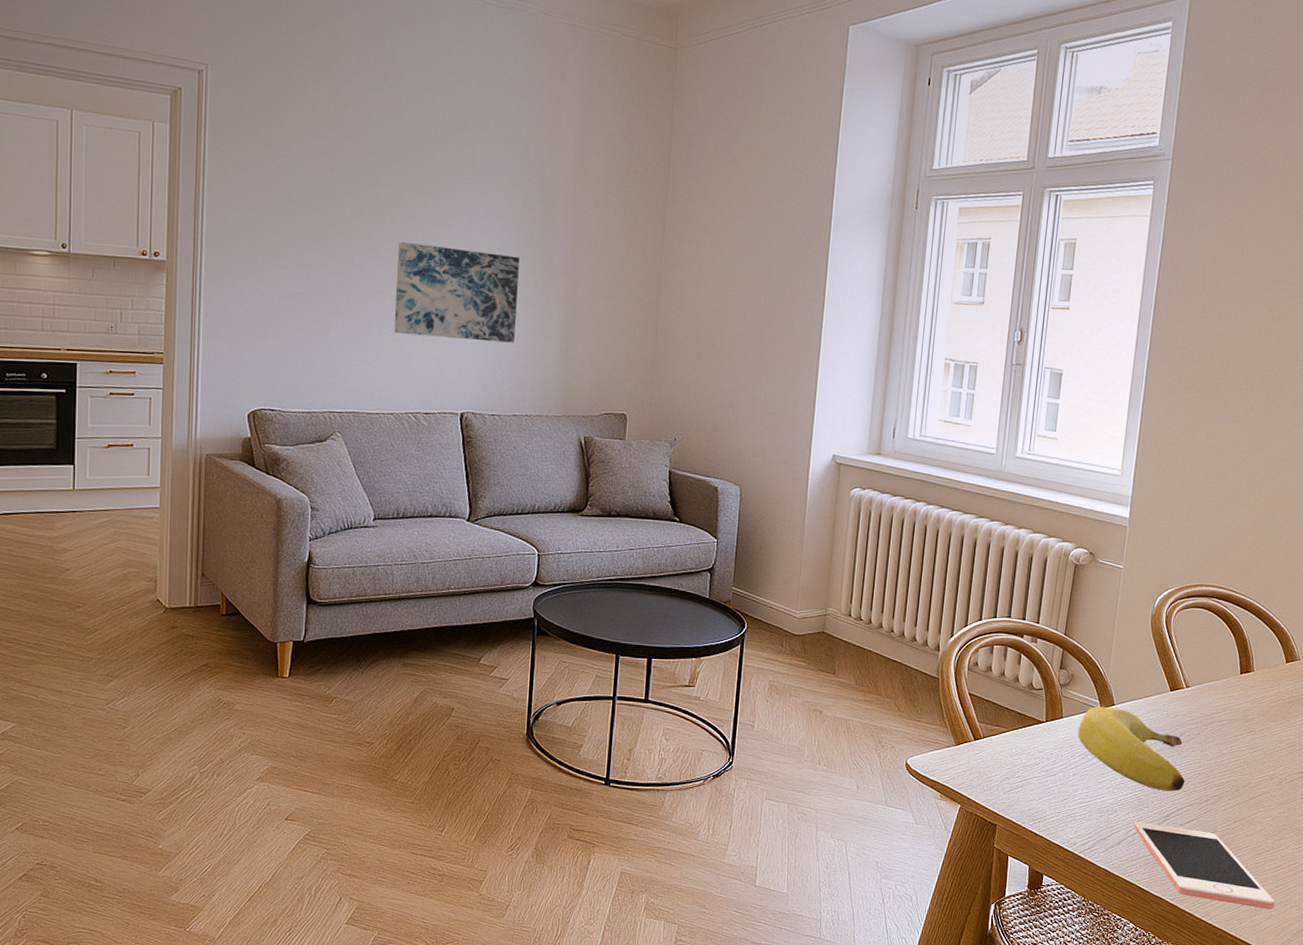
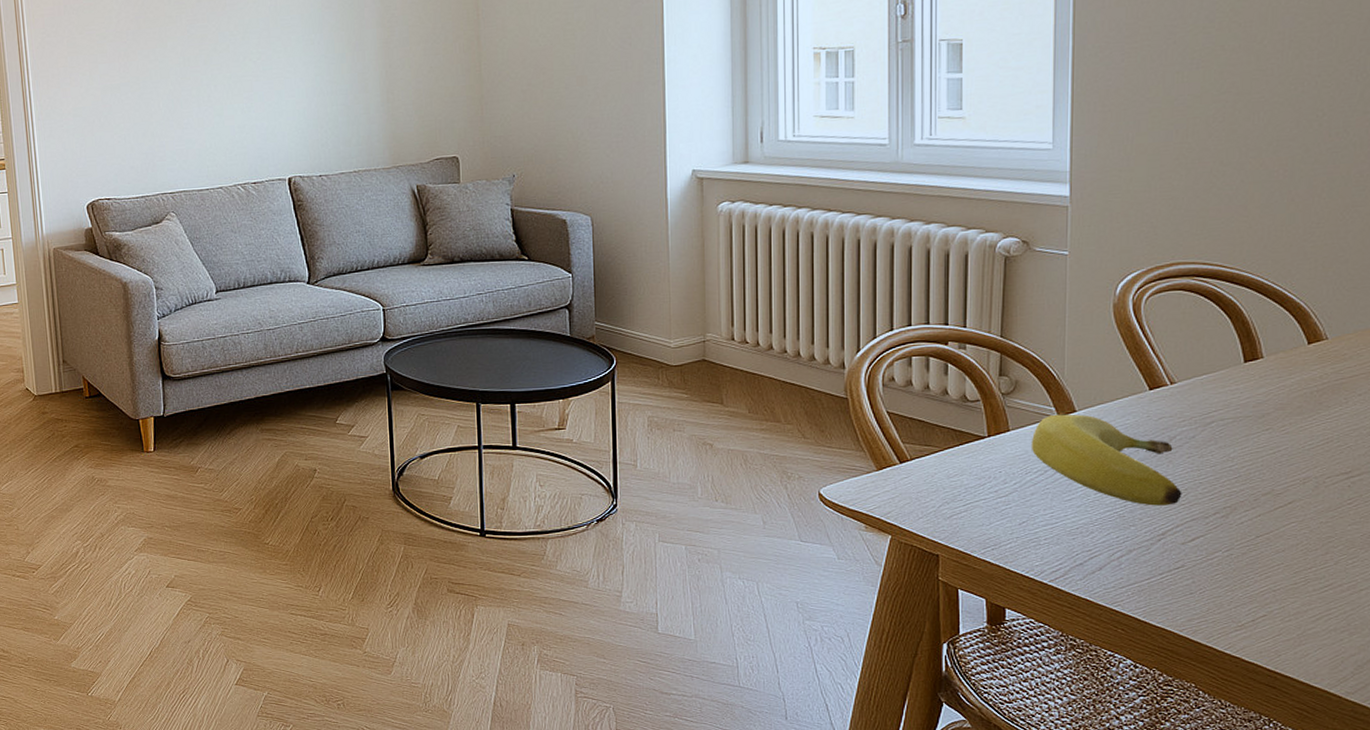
wall art: present [393,241,519,343] -> none [208,14,334,109]
cell phone: present [1134,822,1275,910] -> none [1118,543,1326,639]

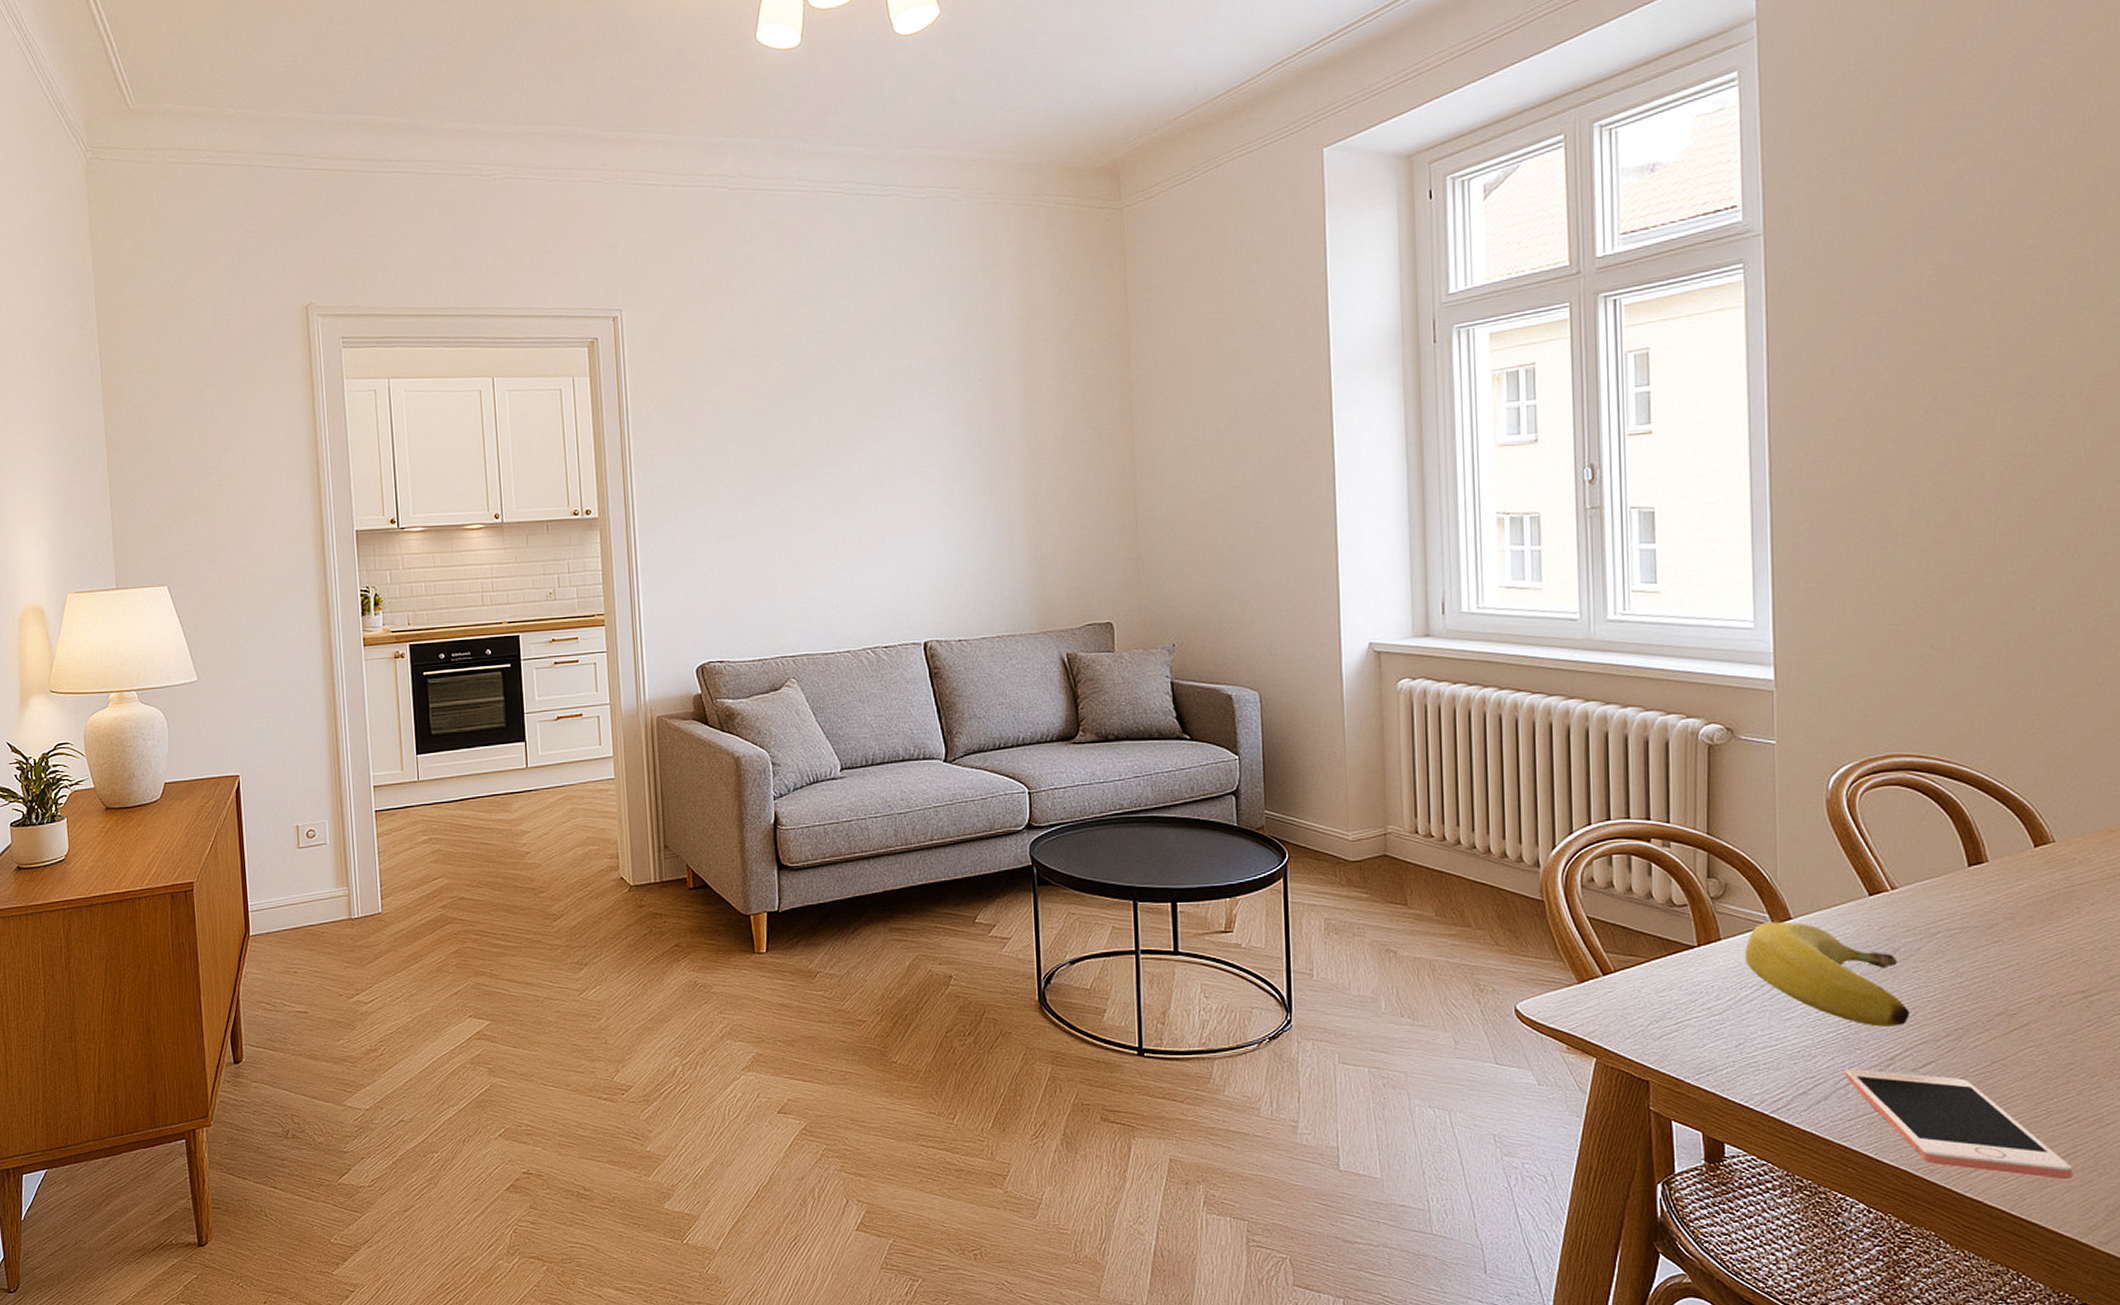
cell phone: none [1118,543,1326,639] -> present [1844,1069,2072,1180]

